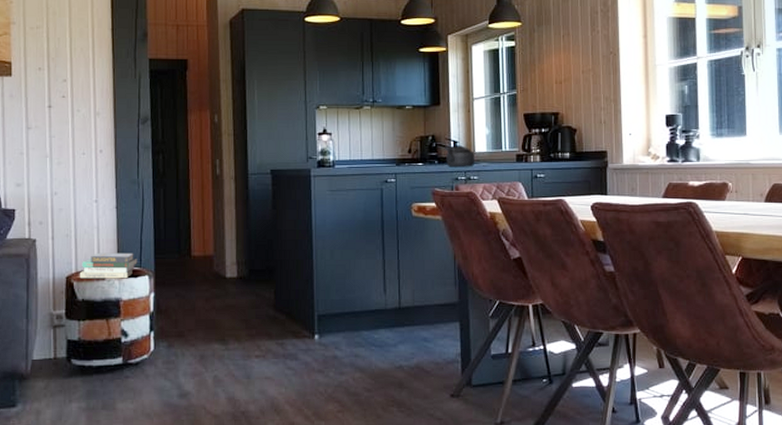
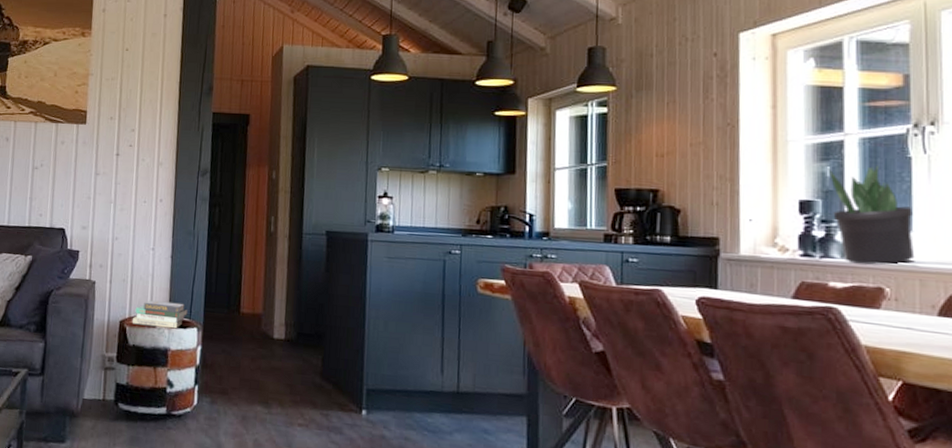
kettle: present [444,144,476,168] -> none [517,218,555,245]
planter: none [686,82,749,166] -> present [828,165,915,266]

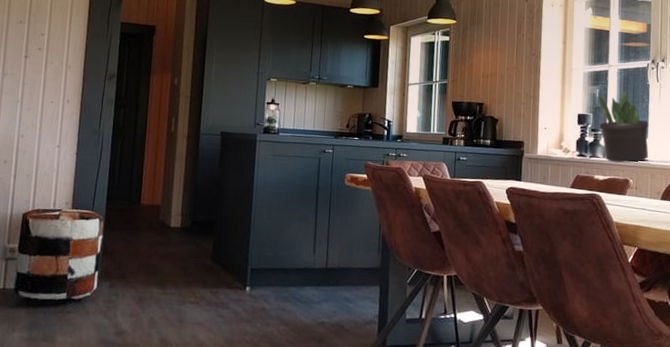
books: present [132,300,188,329] -> none [35,193,91,220]

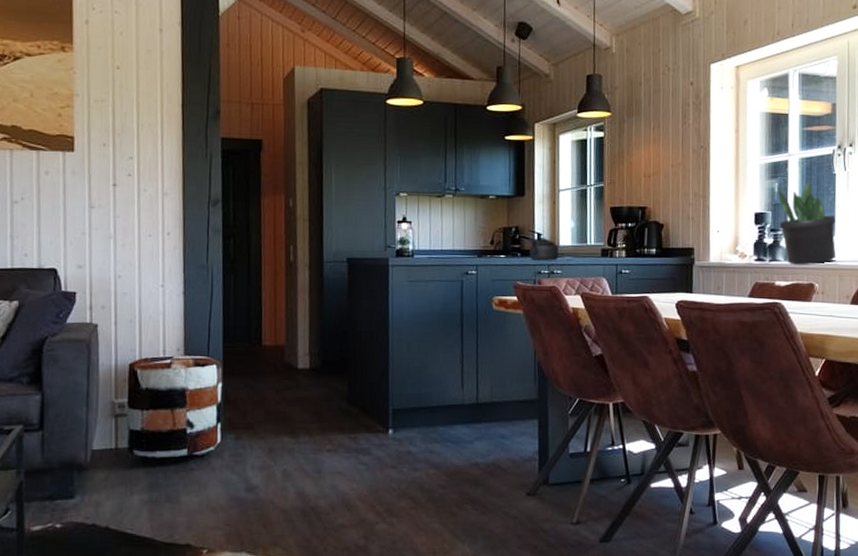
kettle: none [378,124,406,146] -> present [527,237,560,261]

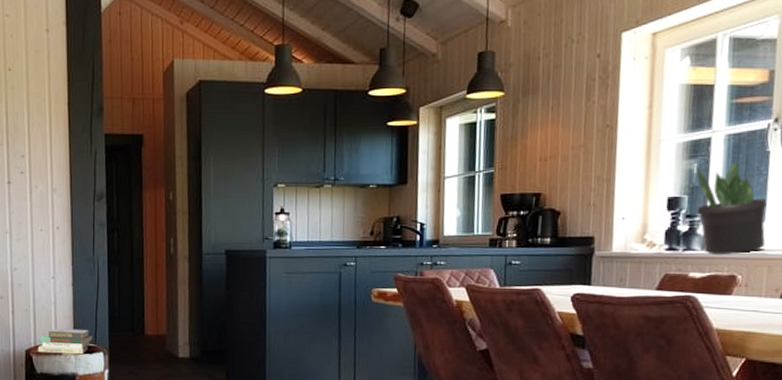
books: none [143,339,205,368] -> present [38,328,93,355]
kettle: present [527,237,560,261] -> none [409,227,444,252]

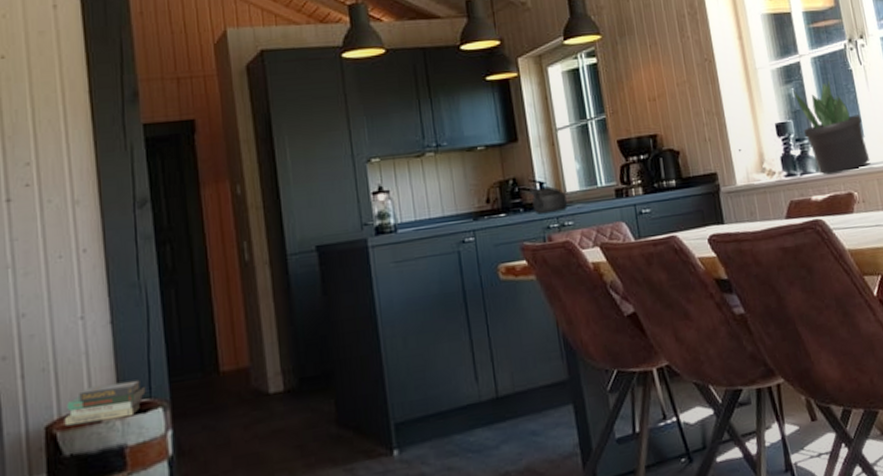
kettle: none [409,227,444,252] -> present [528,185,568,215]

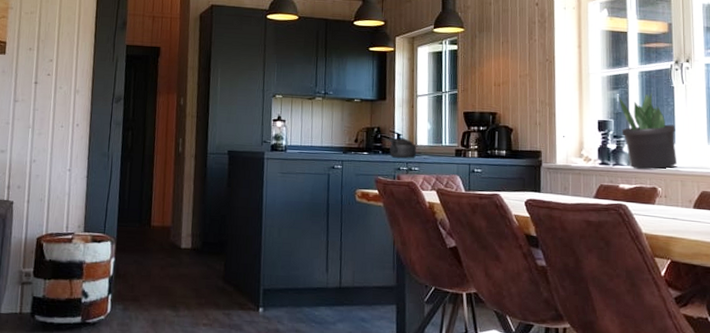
books: present [64,379,146,427] -> none [48,217,102,243]

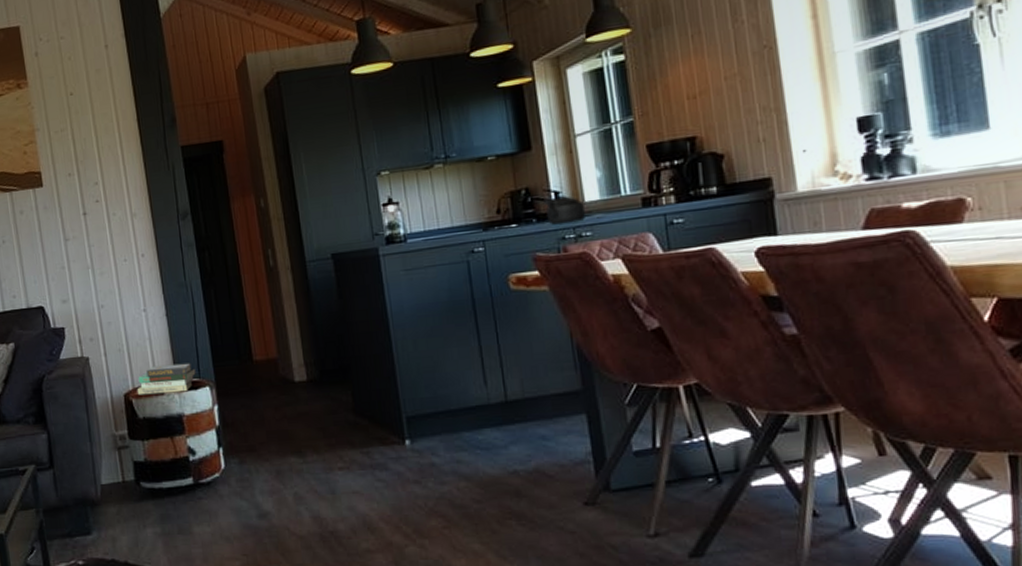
books: none [48,217,102,243] -> present [136,362,196,396]
planter: present [617,93,678,171] -> none [885,60,996,179]

